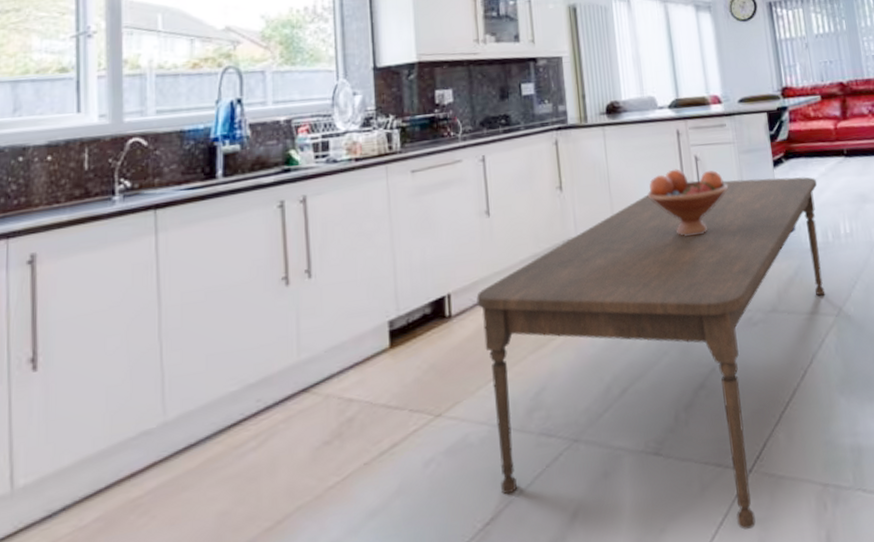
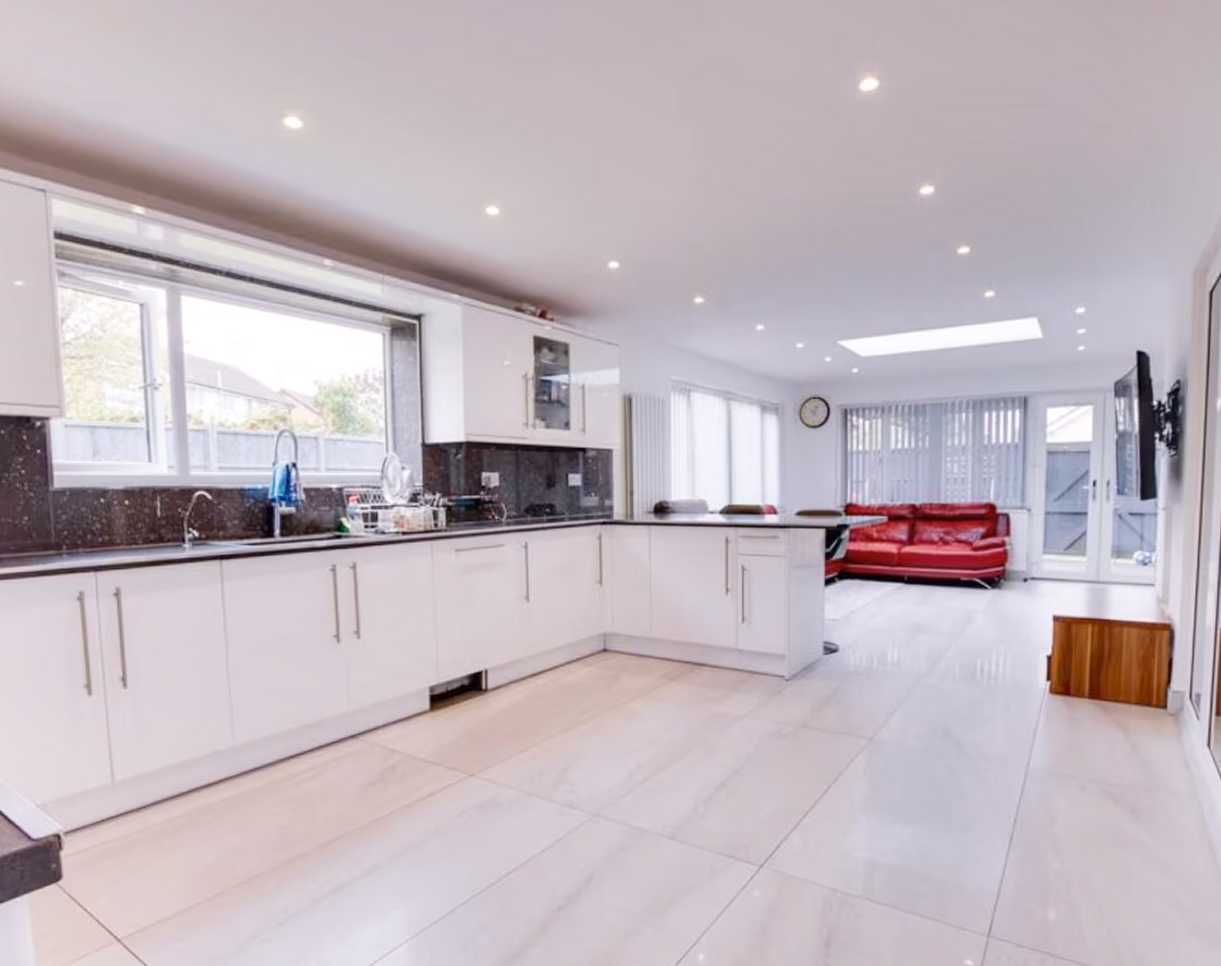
dining table: present [476,176,825,530] -> none [512,594,870,915]
fruit bowl: present [647,169,728,237] -> none [688,576,773,645]

